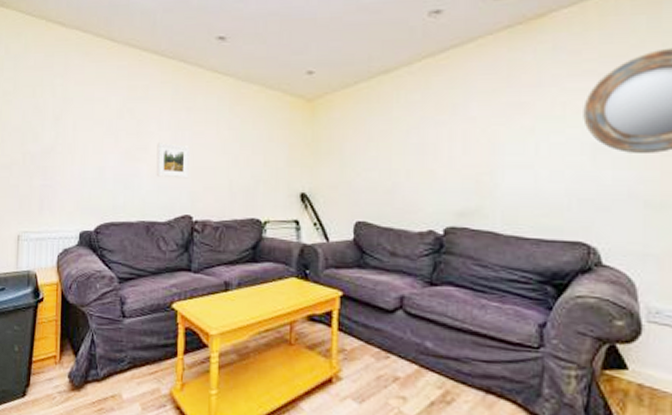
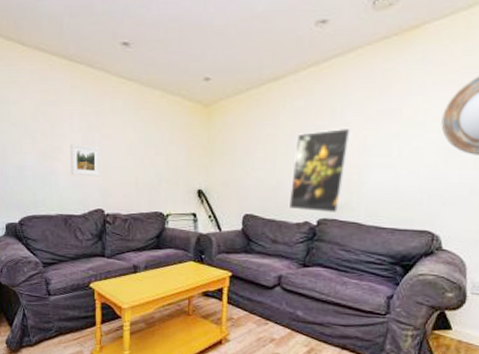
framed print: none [408,122,478,221] -> present [288,127,351,214]

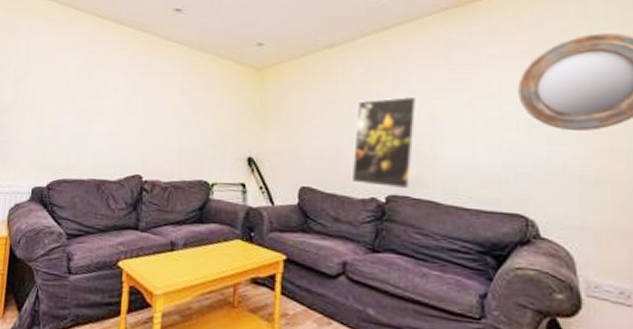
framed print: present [70,144,100,177] -> none [109,105,143,140]

